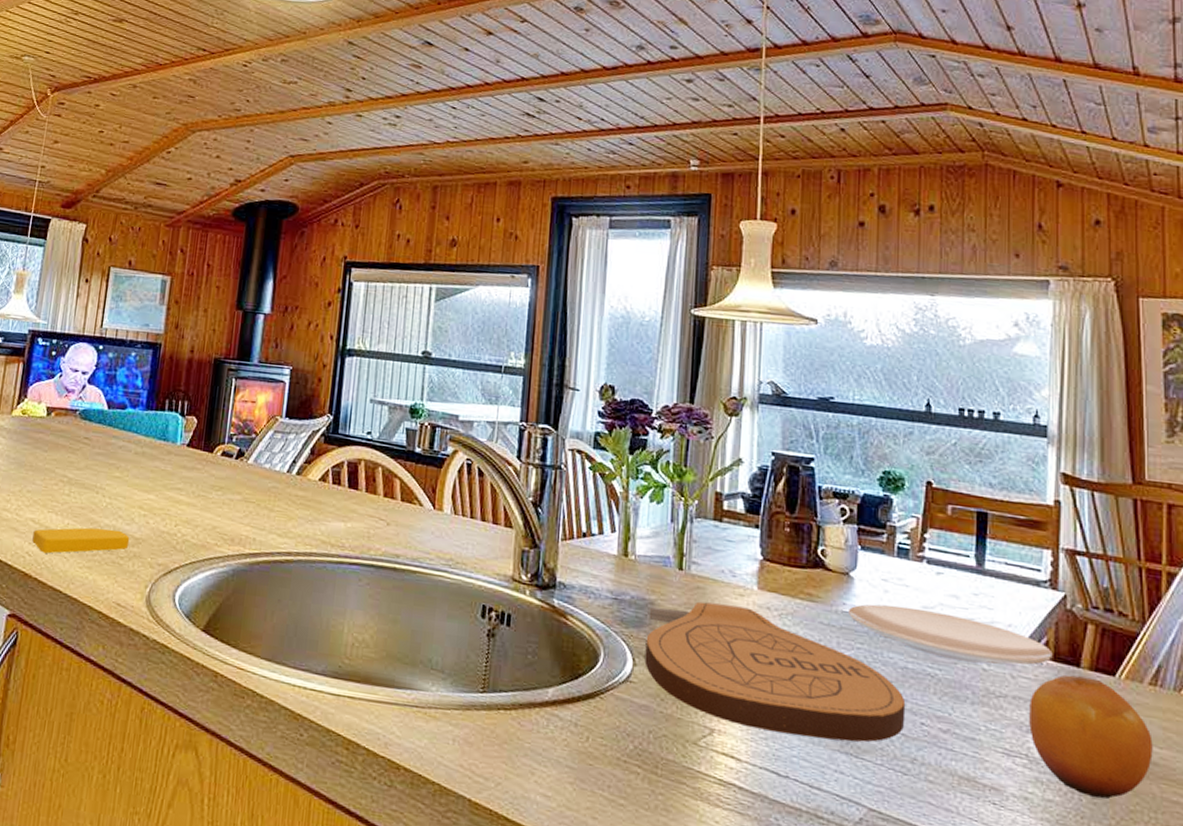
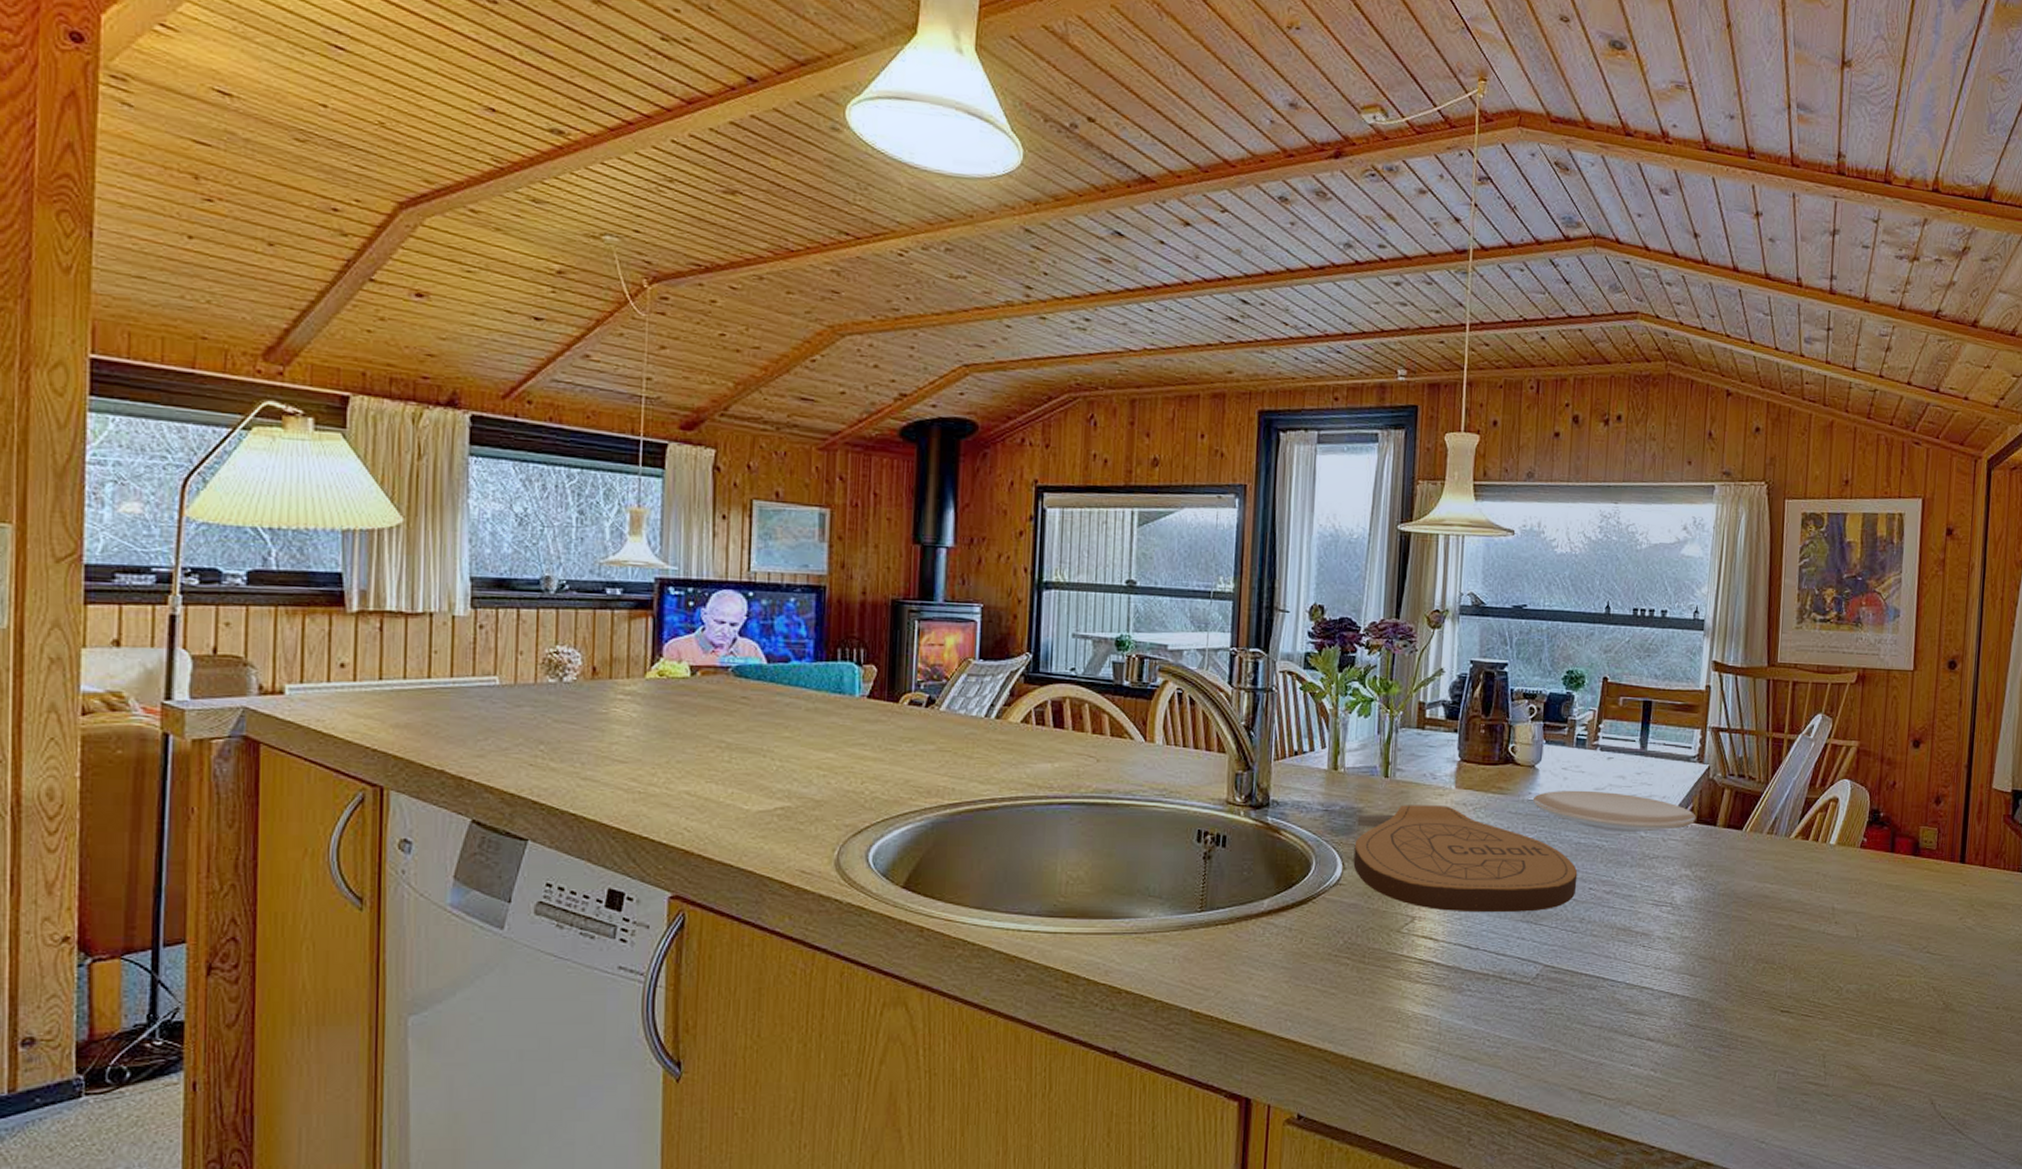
sponge: present [32,527,130,554] -> none [690,794,809,827]
fruit: present [1029,675,1153,799] -> none [1674,833,1766,929]

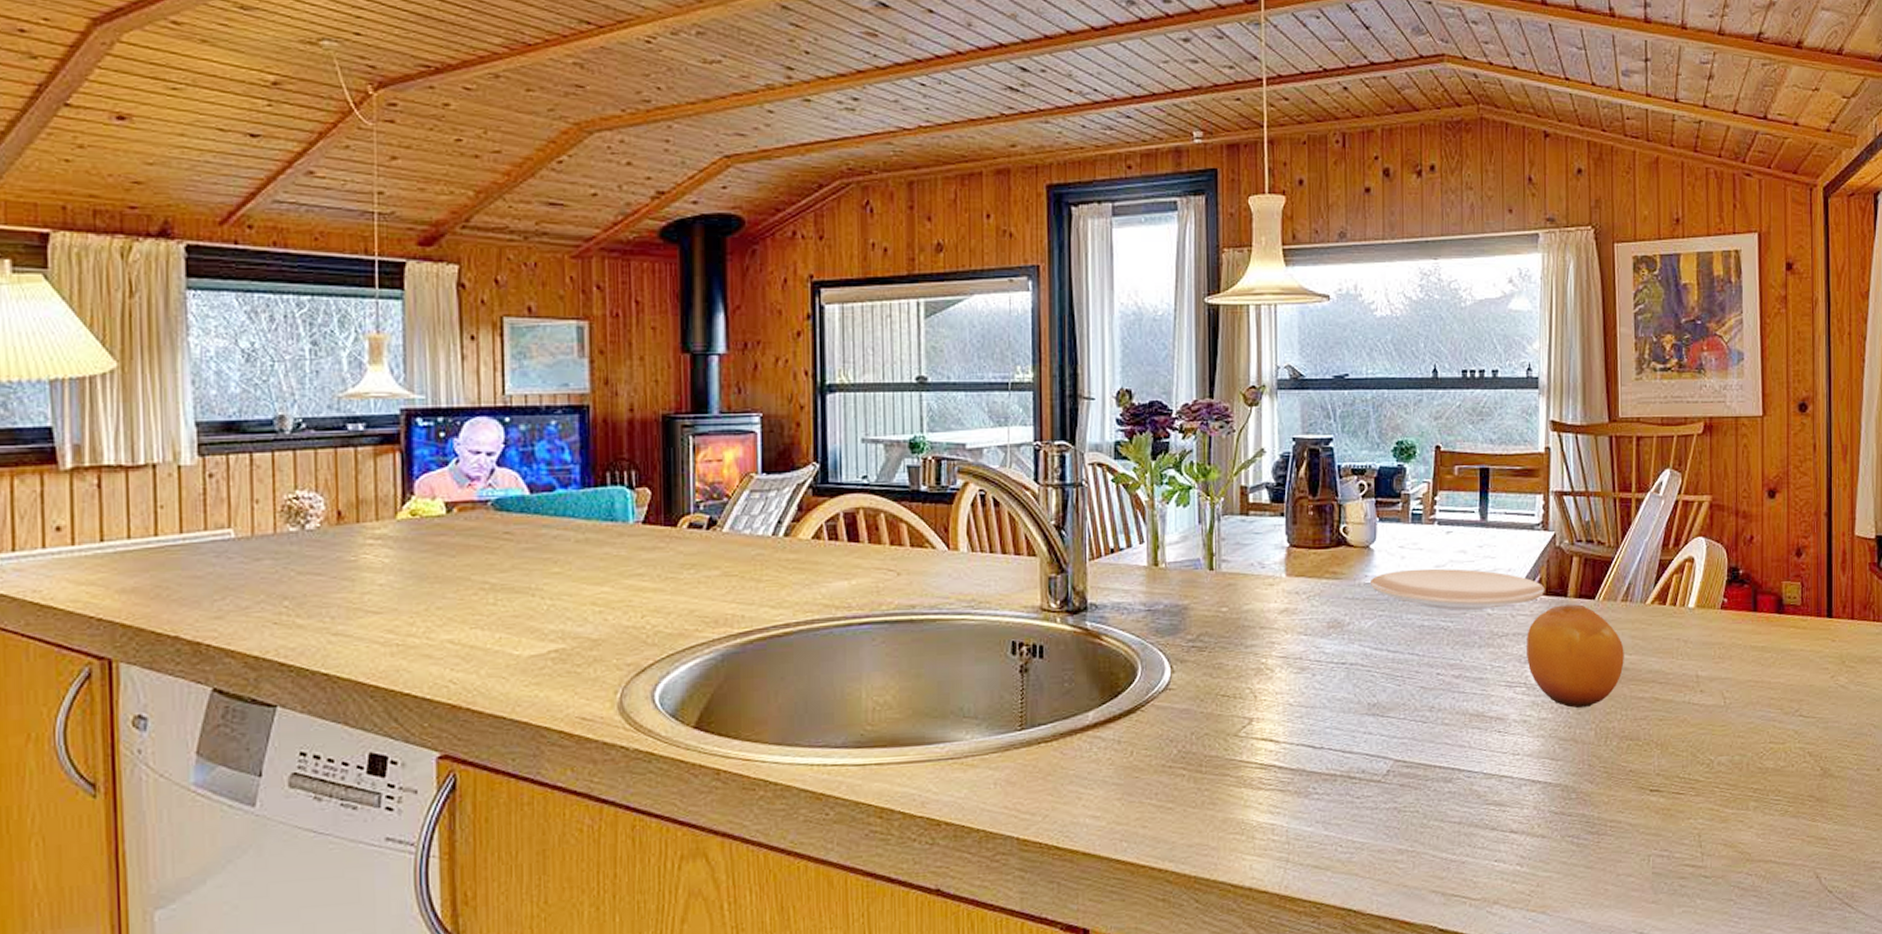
cutting board: present [1353,805,1578,913] -> none [1182,596,1423,710]
fruit: none [1674,833,1766,929] -> present [1527,604,1624,708]

